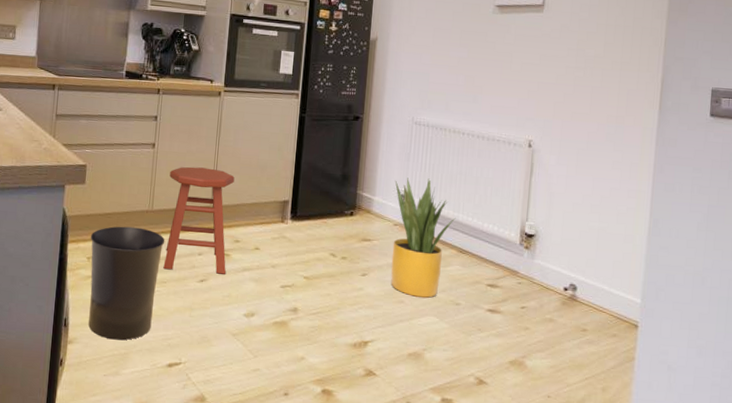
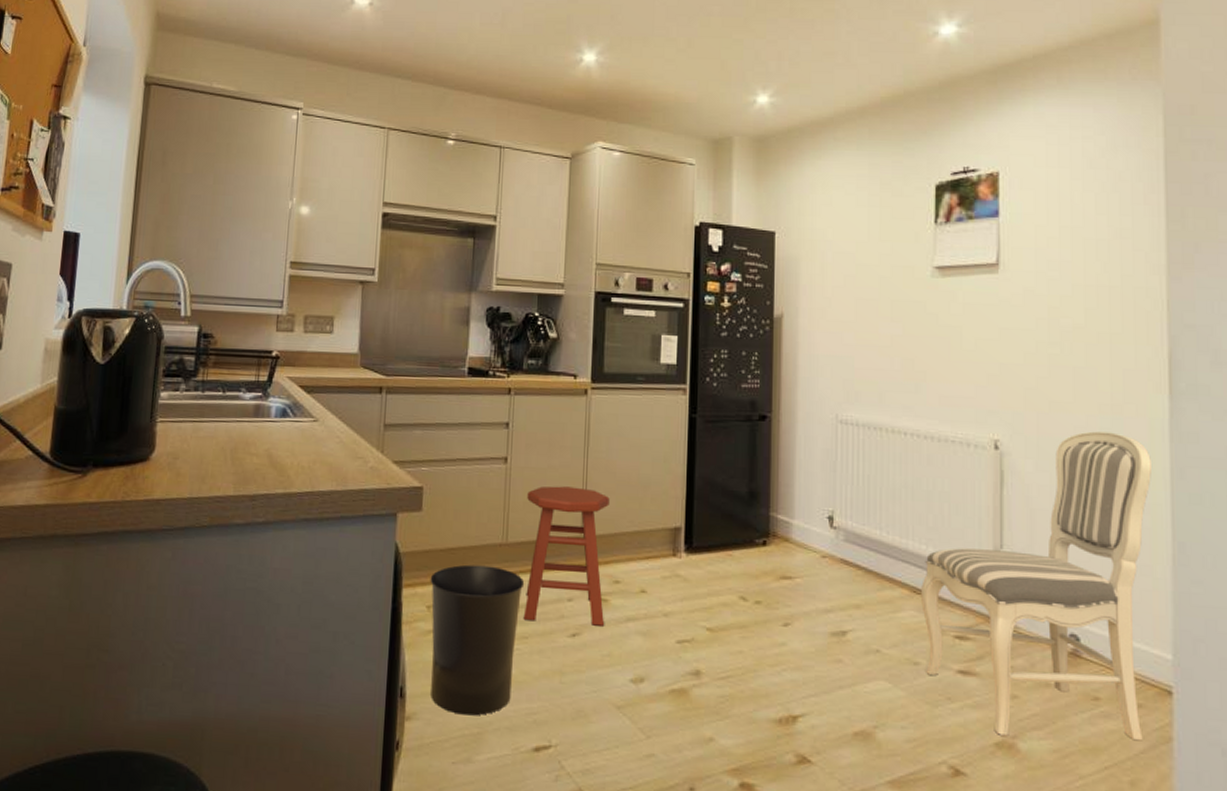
planter: present [391,178,456,298] -> none [818,493,905,655]
dining chair: none [464,135,641,360] -> present [921,431,1151,741]

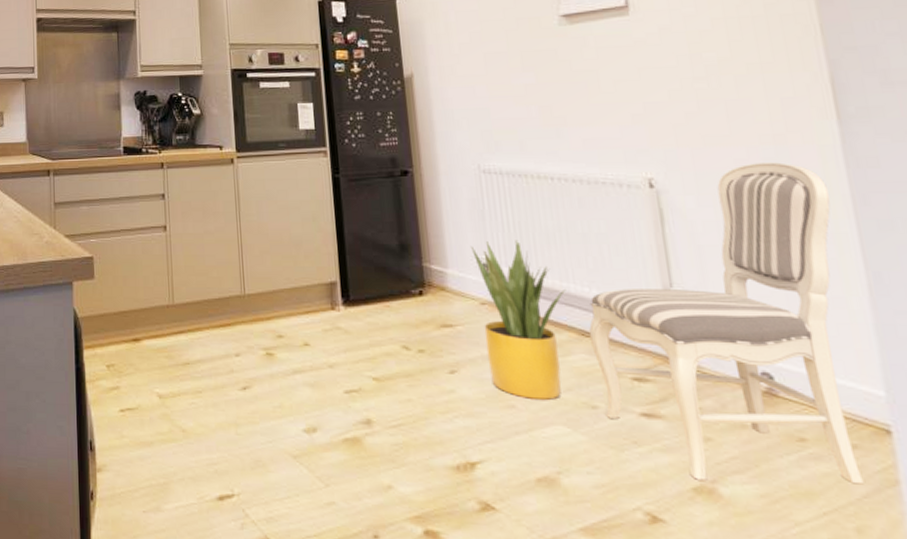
waste bin: present [430,564,525,716] -> none [107,326,194,467]
stool: present [523,486,610,626] -> none [188,249,272,379]
planter: none [818,493,905,655] -> present [470,240,566,400]

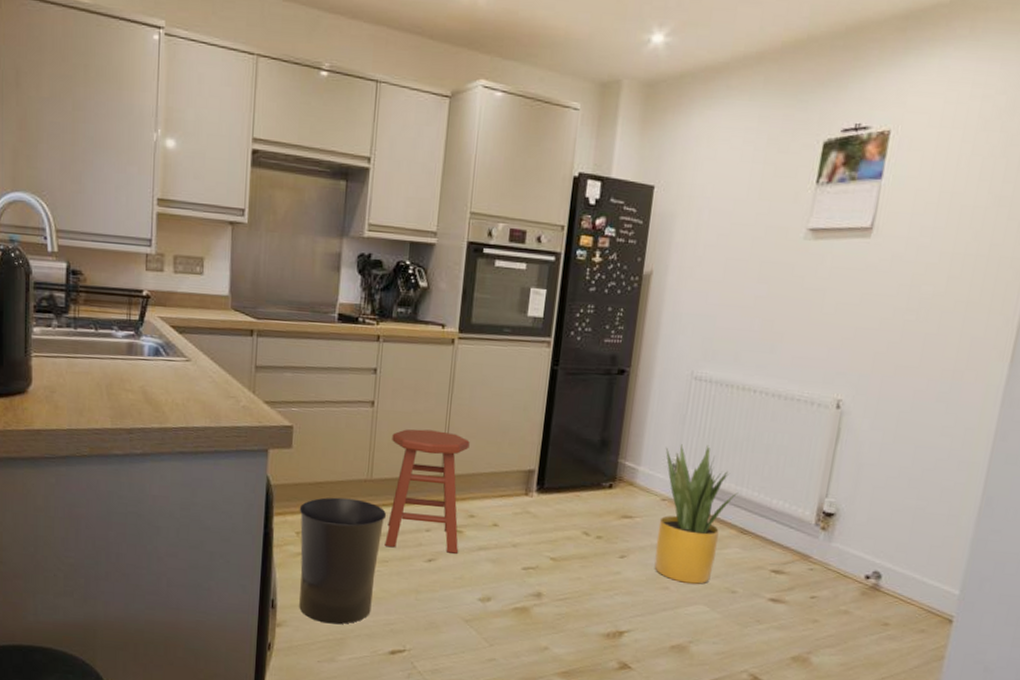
waste bin: none [107,326,194,467] -> present [299,497,387,625]
stool: none [188,249,272,379] -> present [384,429,470,554]
dining chair: present [589,162,864,485] -> none [741,394,980,659]

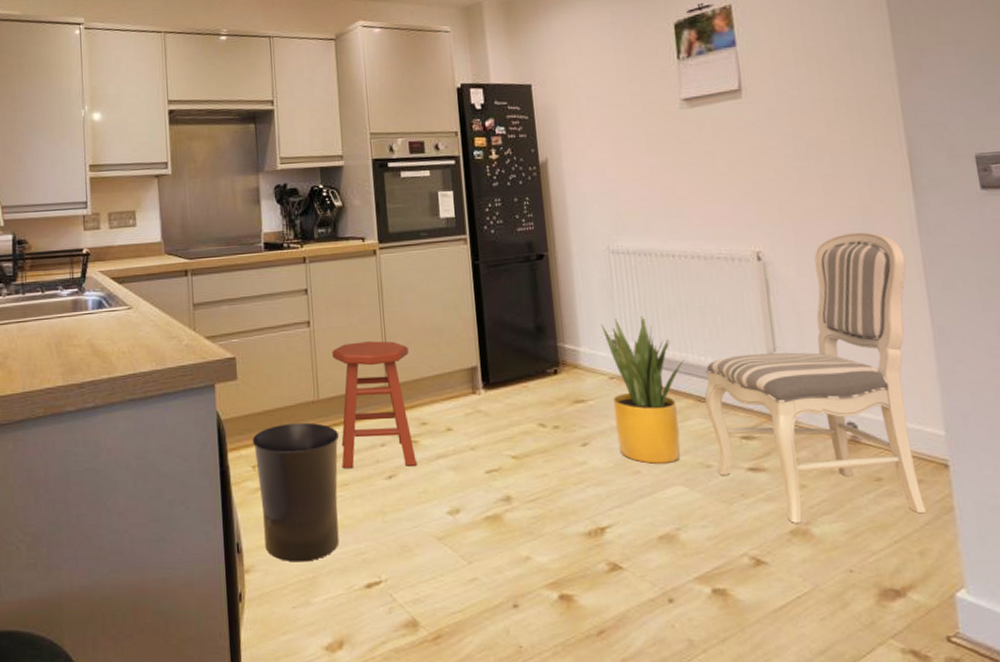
dining chair: none [741,394,980,659] -> present [705,232,927,523]

